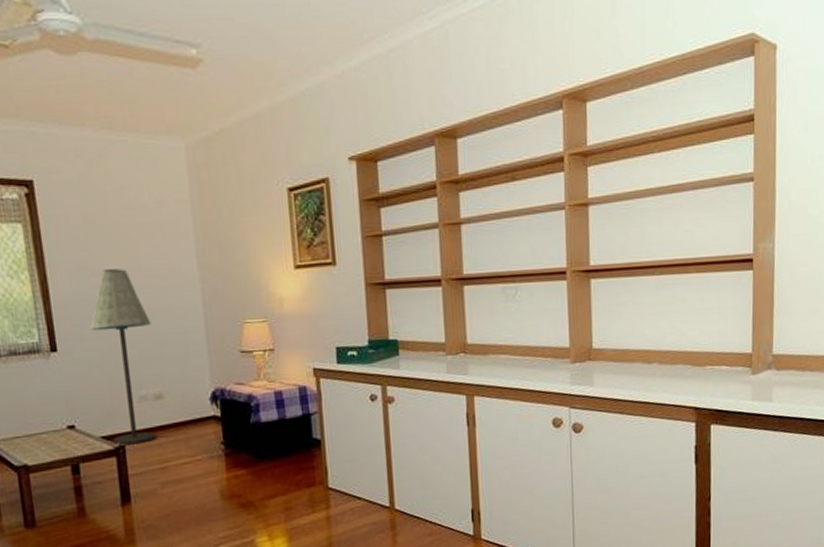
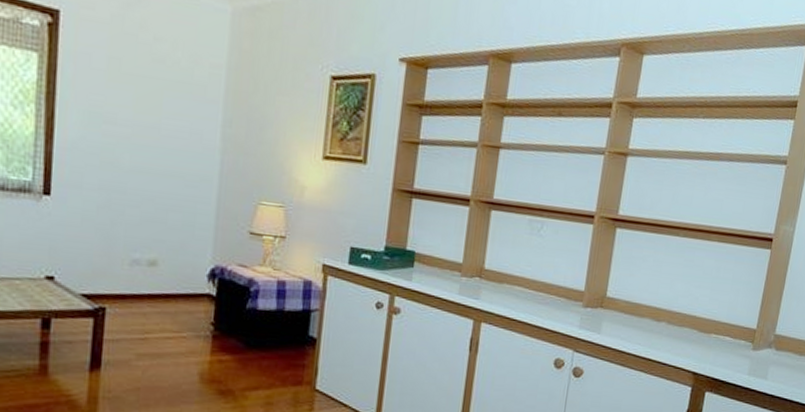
floor lamp: present [91,268,156,446] -> none [93,119,160,309]

